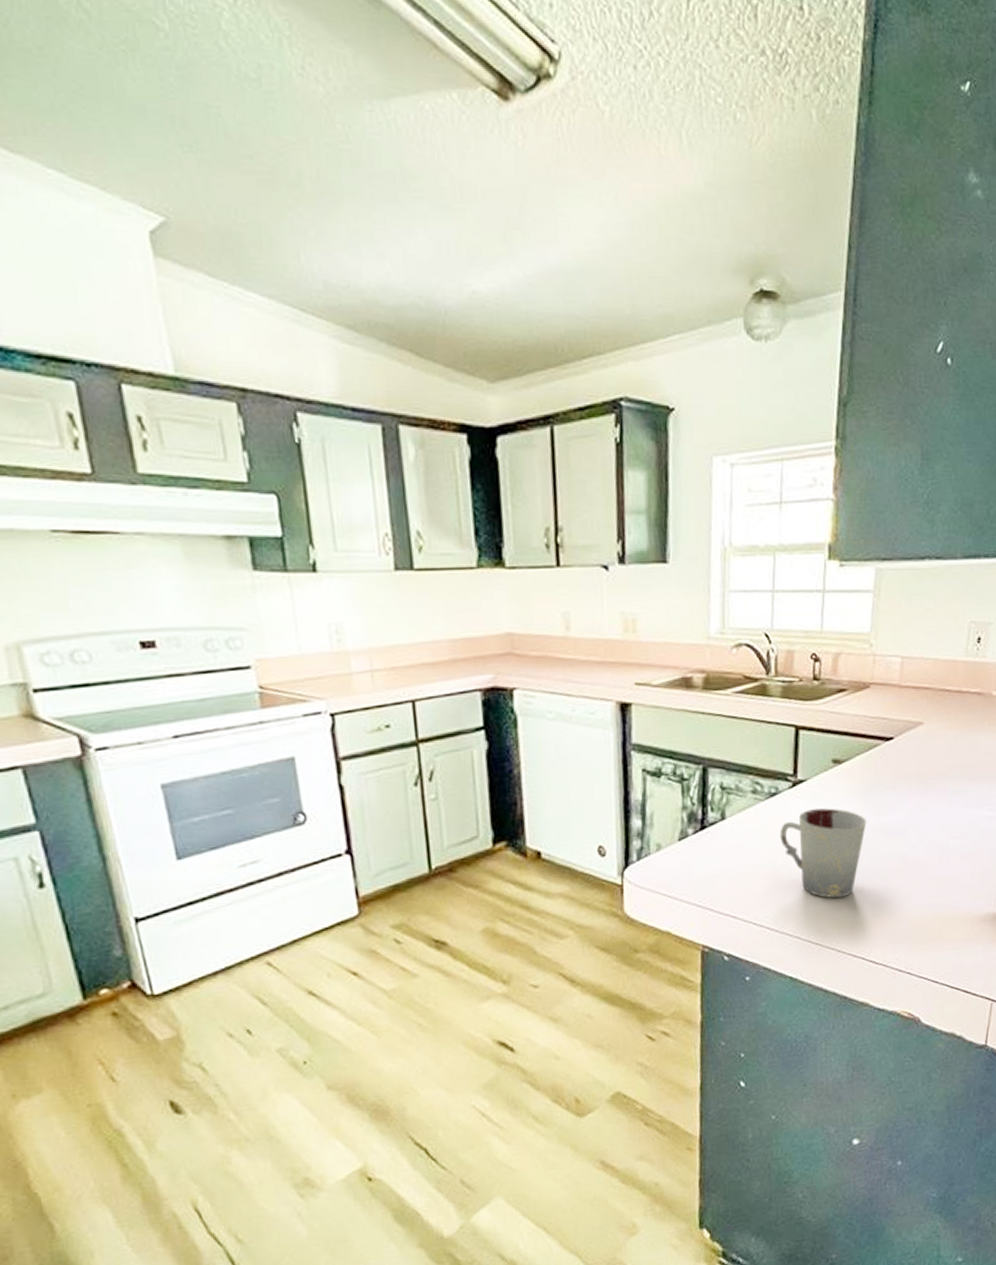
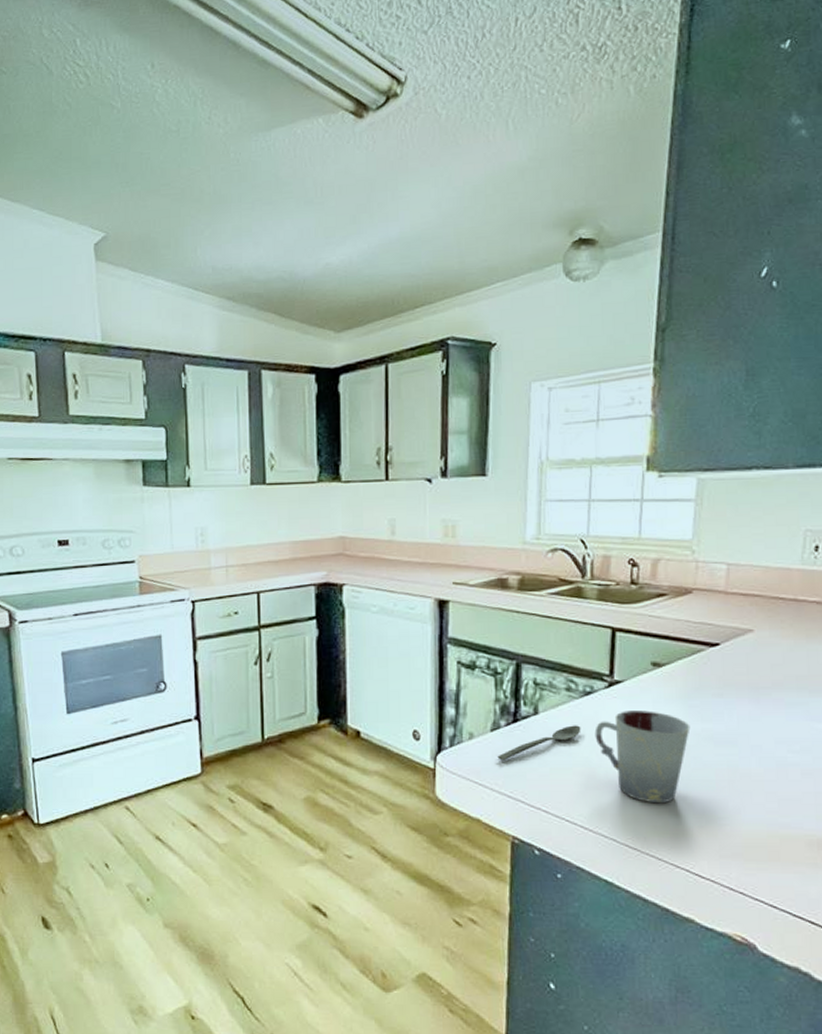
spoon: none [686,828,767,870] -> present [497,725,581,760]

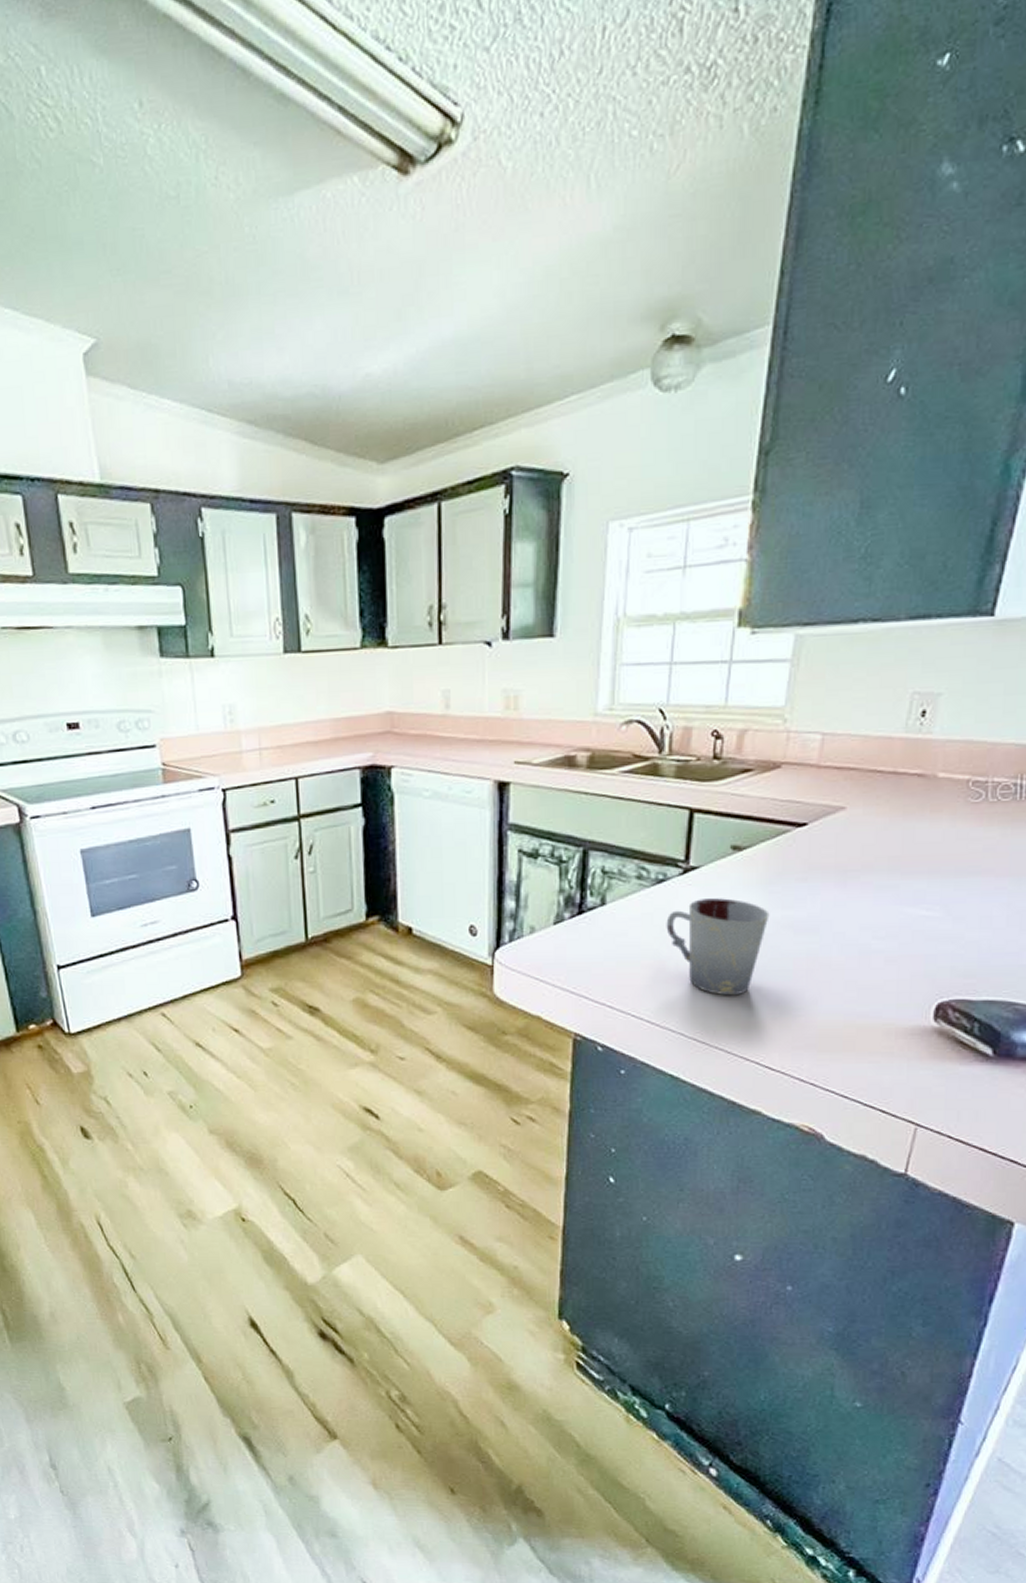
spoon: present [497,725,581,760] -> none [560,915,652,955]

